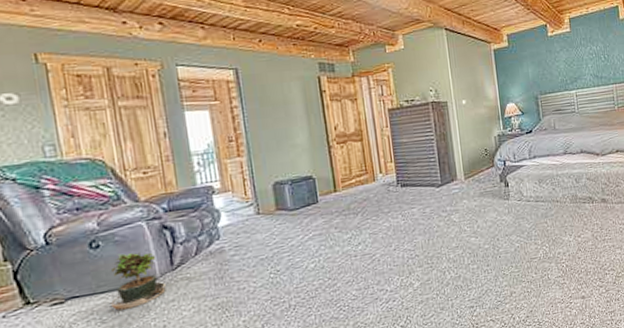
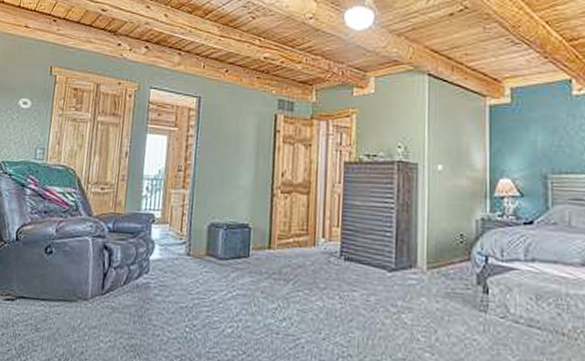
potted plant: present [110,252,166,311] -> none [47,264,93,324]

